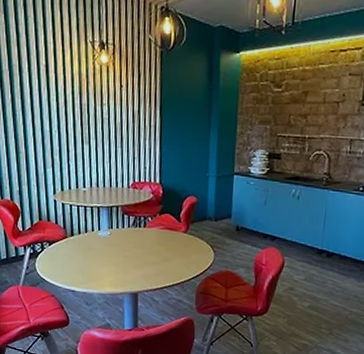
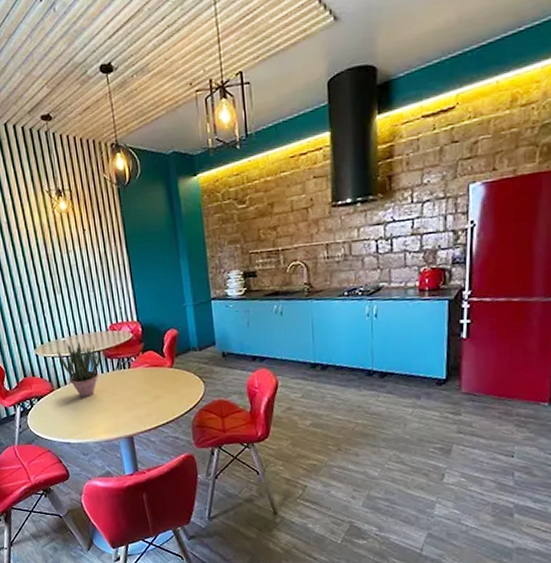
potted plant: none [76,193,120,249] -> present [57,342,102,397]

